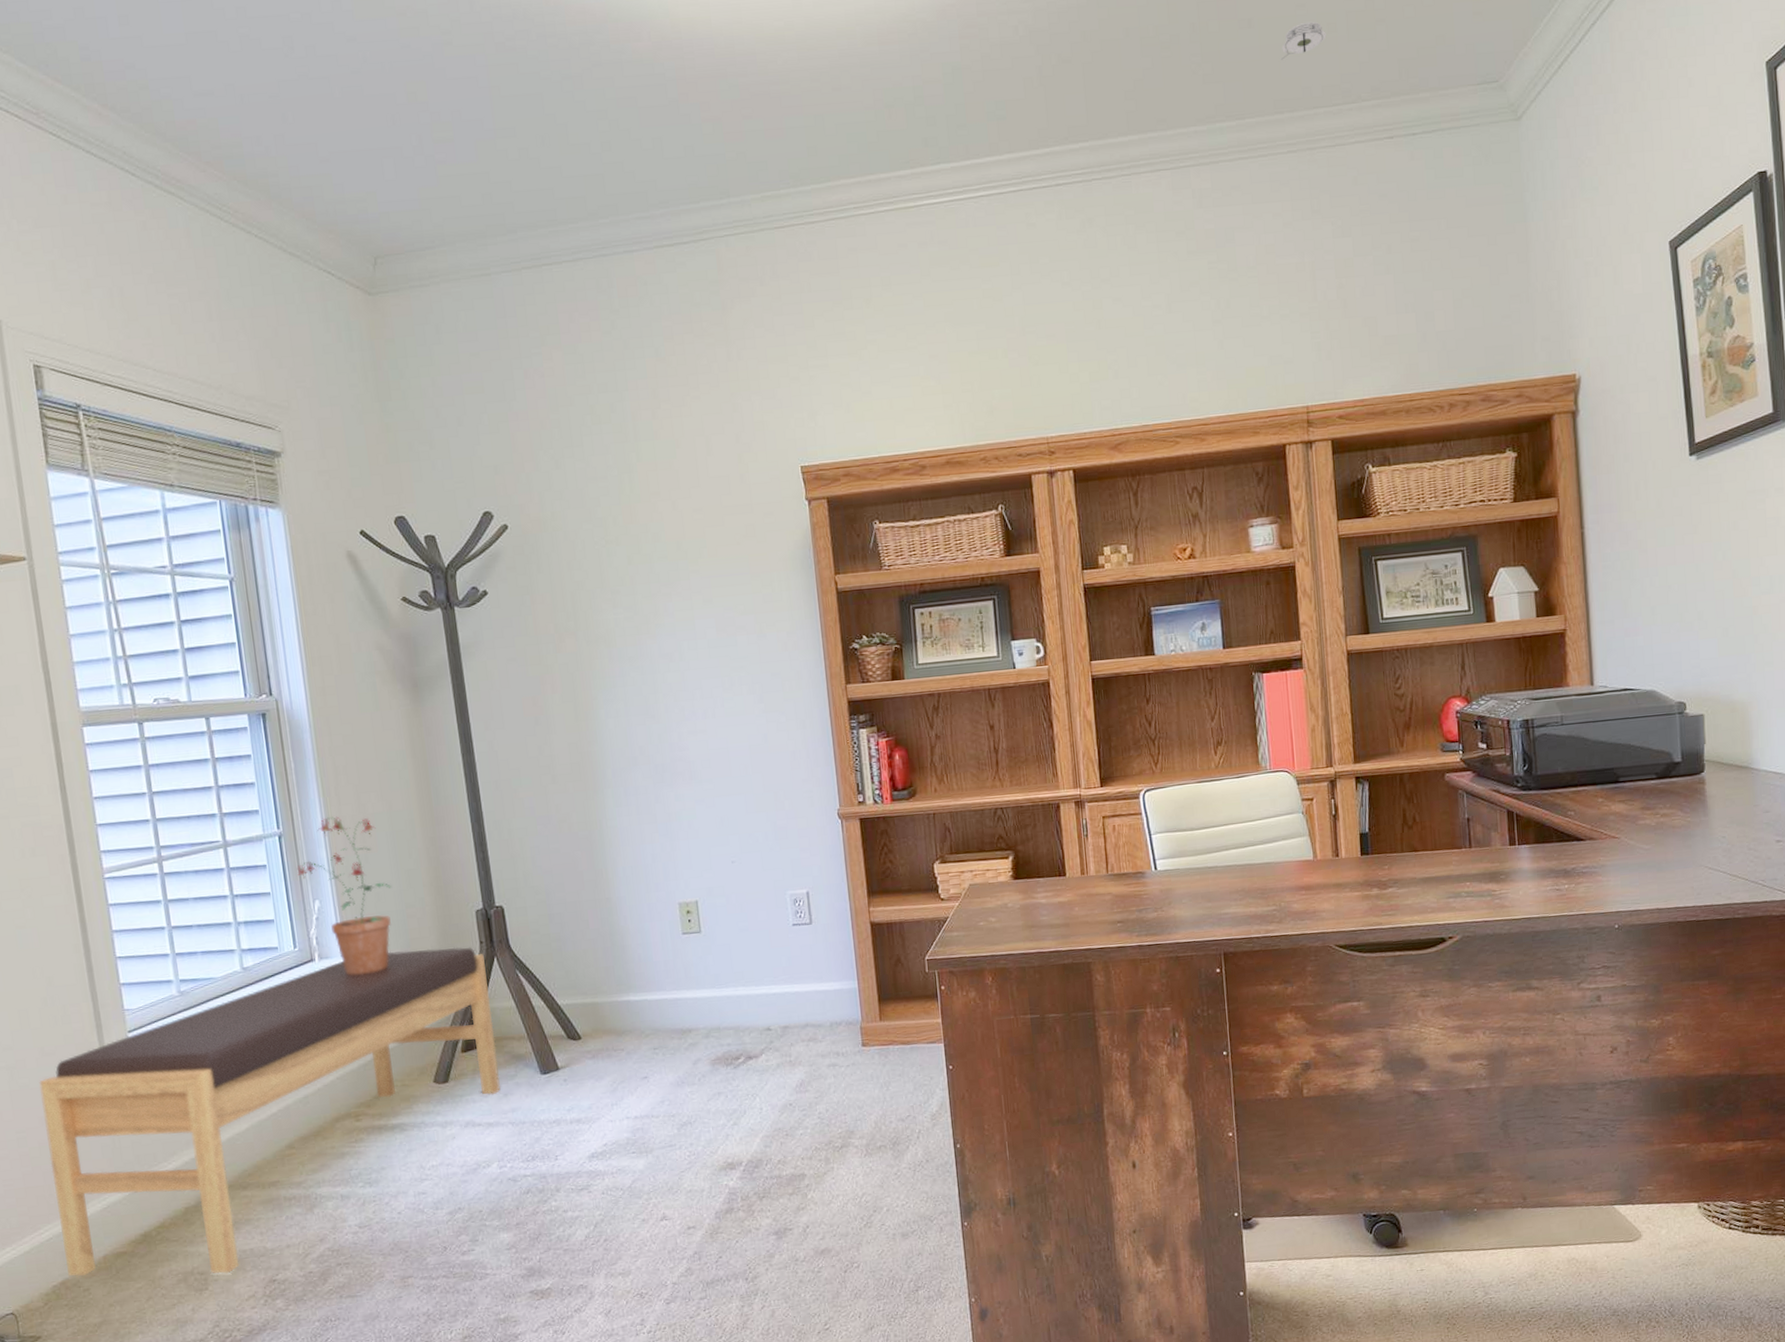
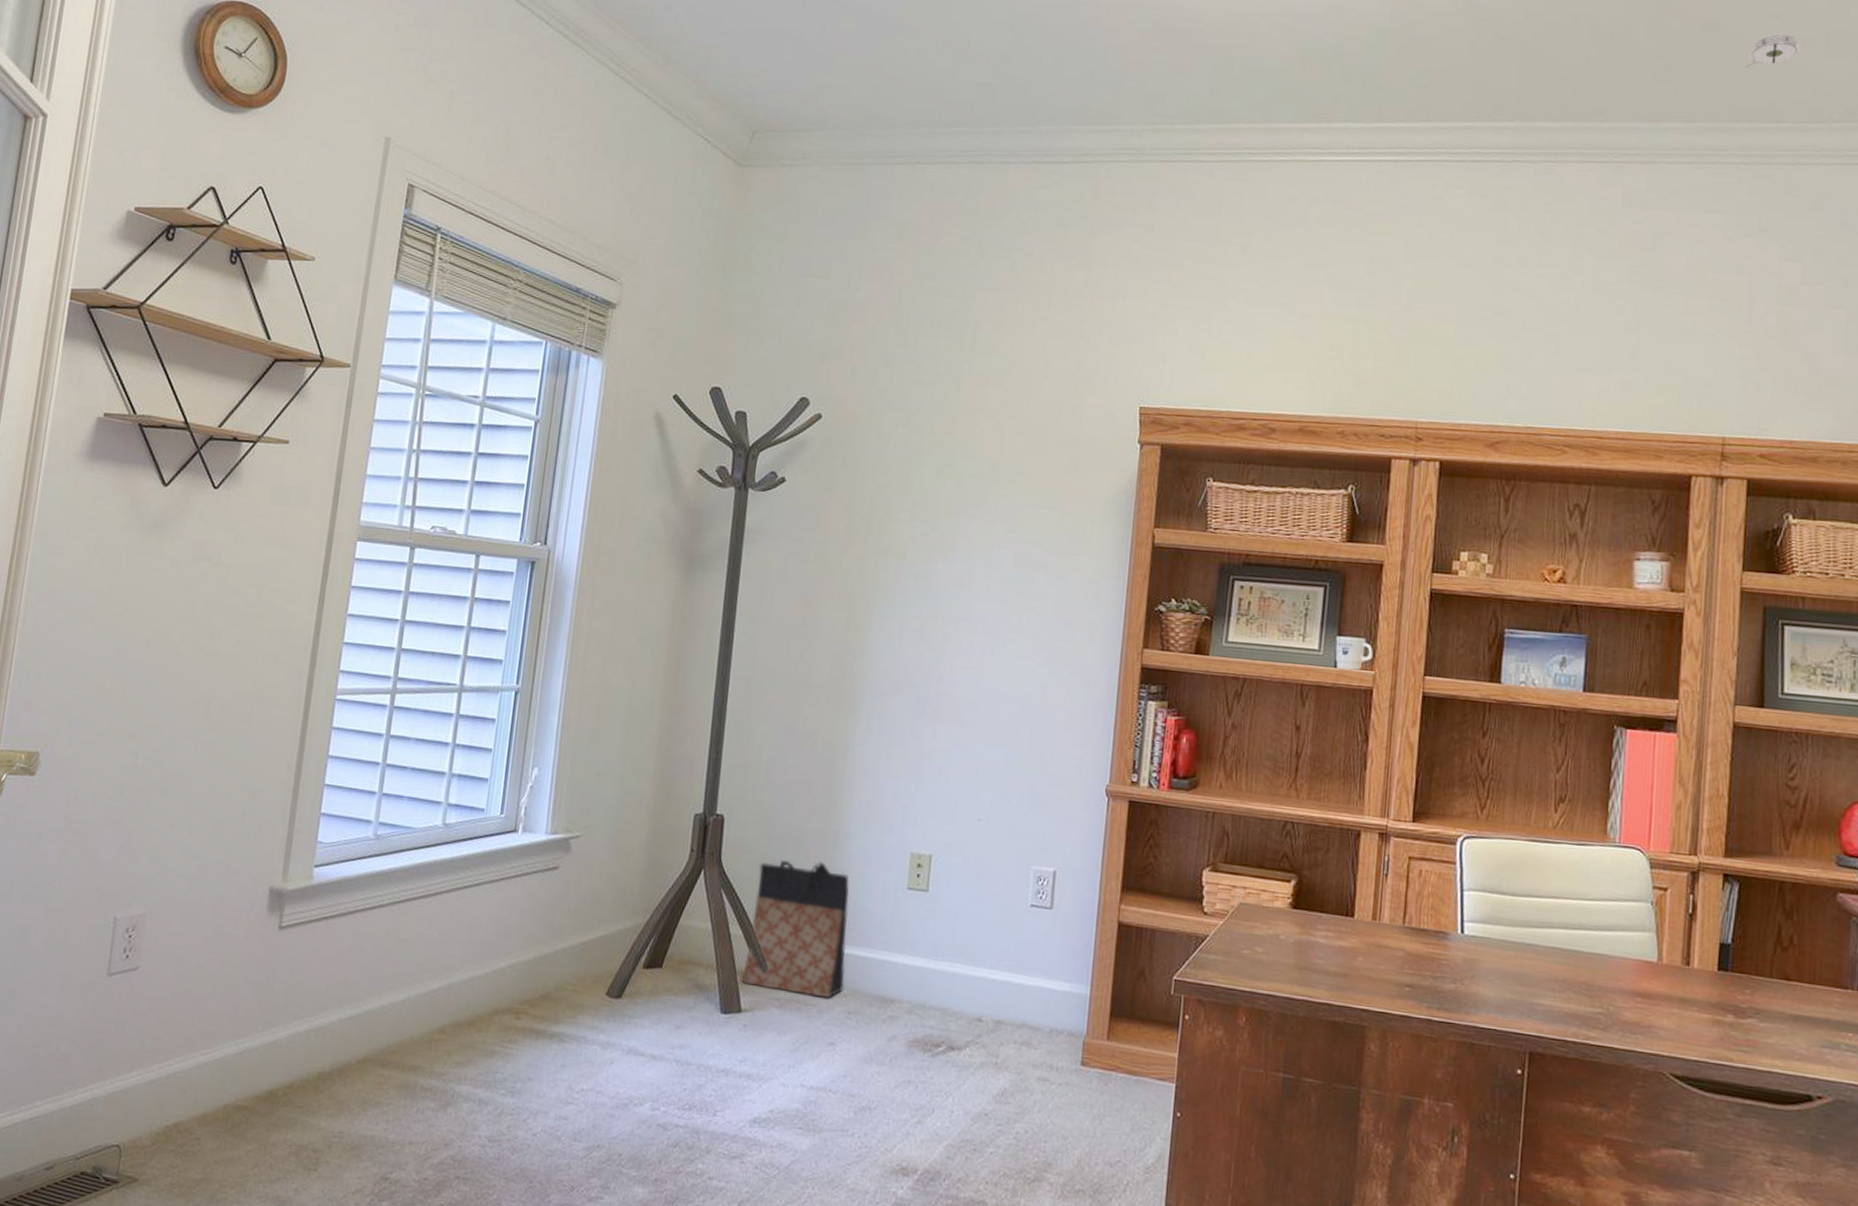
bench: present [39,947,501,1277] -> none [183,839,692,1159]
potted plant: present [297,816,391,975] -> none [524,681,615,859]
bag: none [546,927,645,1046] -> present [742,859,849,998]

